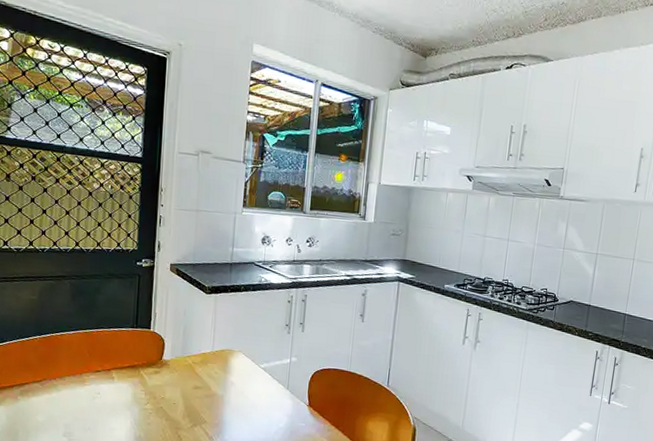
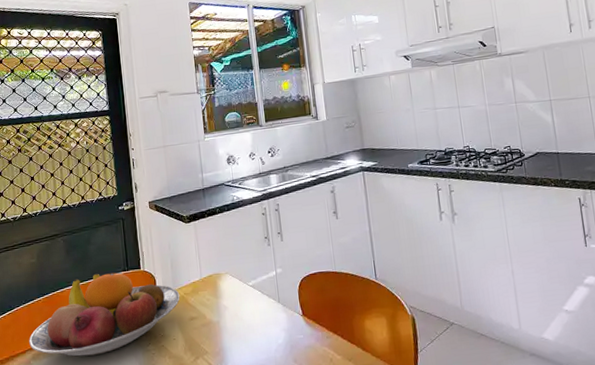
fruit bowl: none [18,324,188,404] -> present [29,272,180,357]

